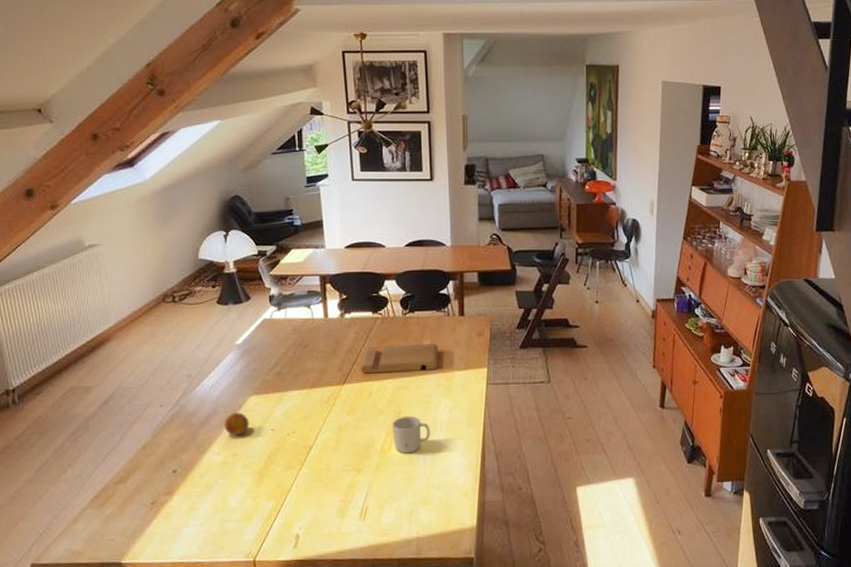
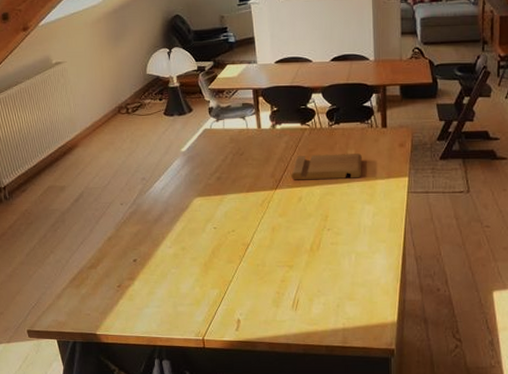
fruit: present [224,412,250,436] -> none [174,212,195,232]
mug: present [391,415,431,454] -> none [319,219,355,254]

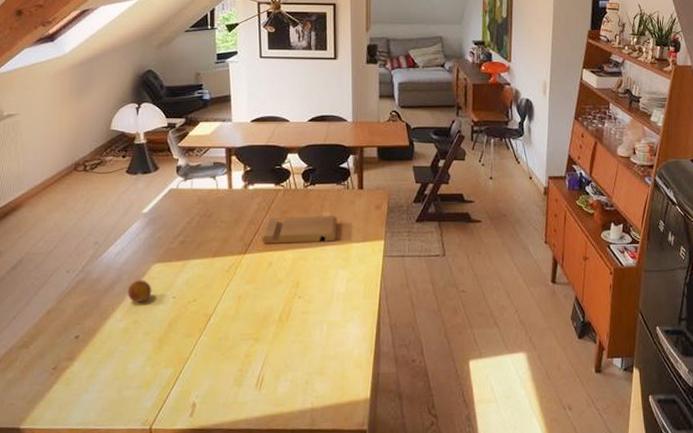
fruit: none [174,212,195,232] -> present [127,280,152,303]

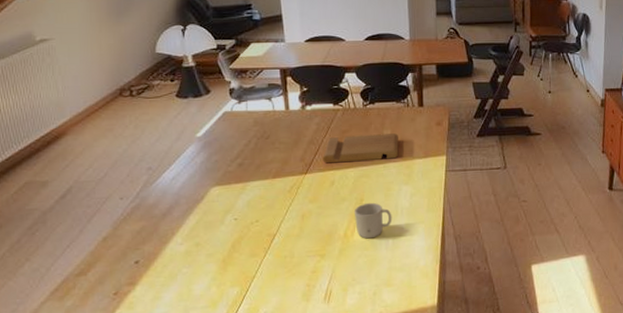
fruit: present [127,280,152,303] -> none [186,203,212,226]
mug: none [289,286,328,324] -> present [353,202,392,239]

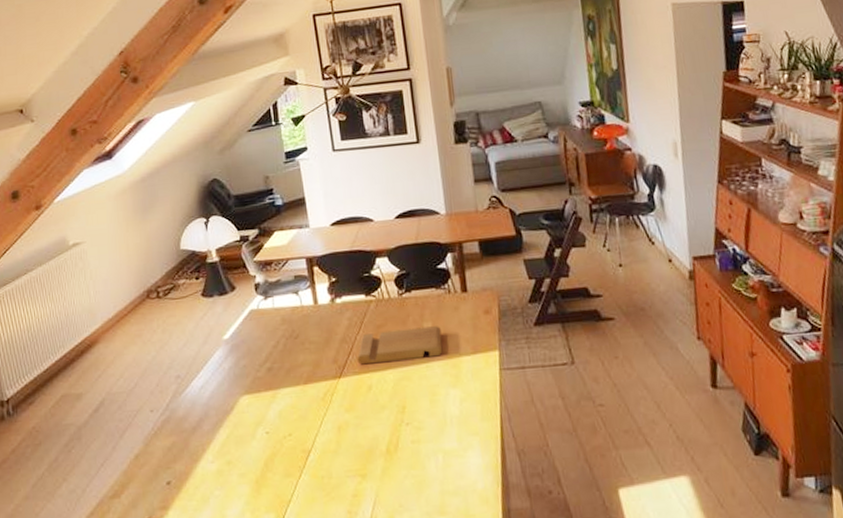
mug: present [353,202,392,239] -> none [395,410,441,455]

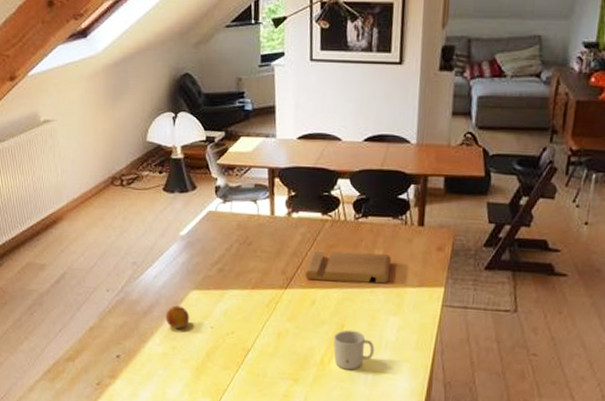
fruit: none [216,414,243,442] -> present [165,305,190,329]
mug: none [395,410,441,455] -> present [333,329,375,371]

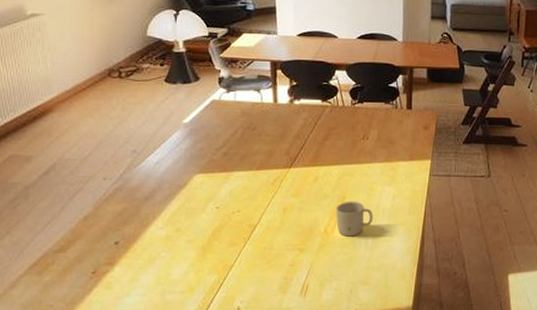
fruit: present [165,305,190,329] -> none [168,189,194,212]
cutting board: present [305,251,391,284] -> none [308,133,385,160]

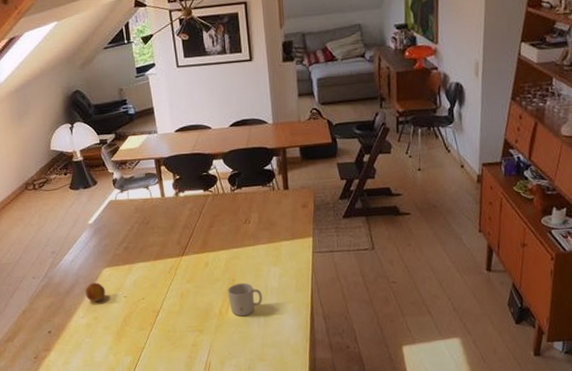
fruit: none [168,189,194,212] -> present [85,282,106,303]

